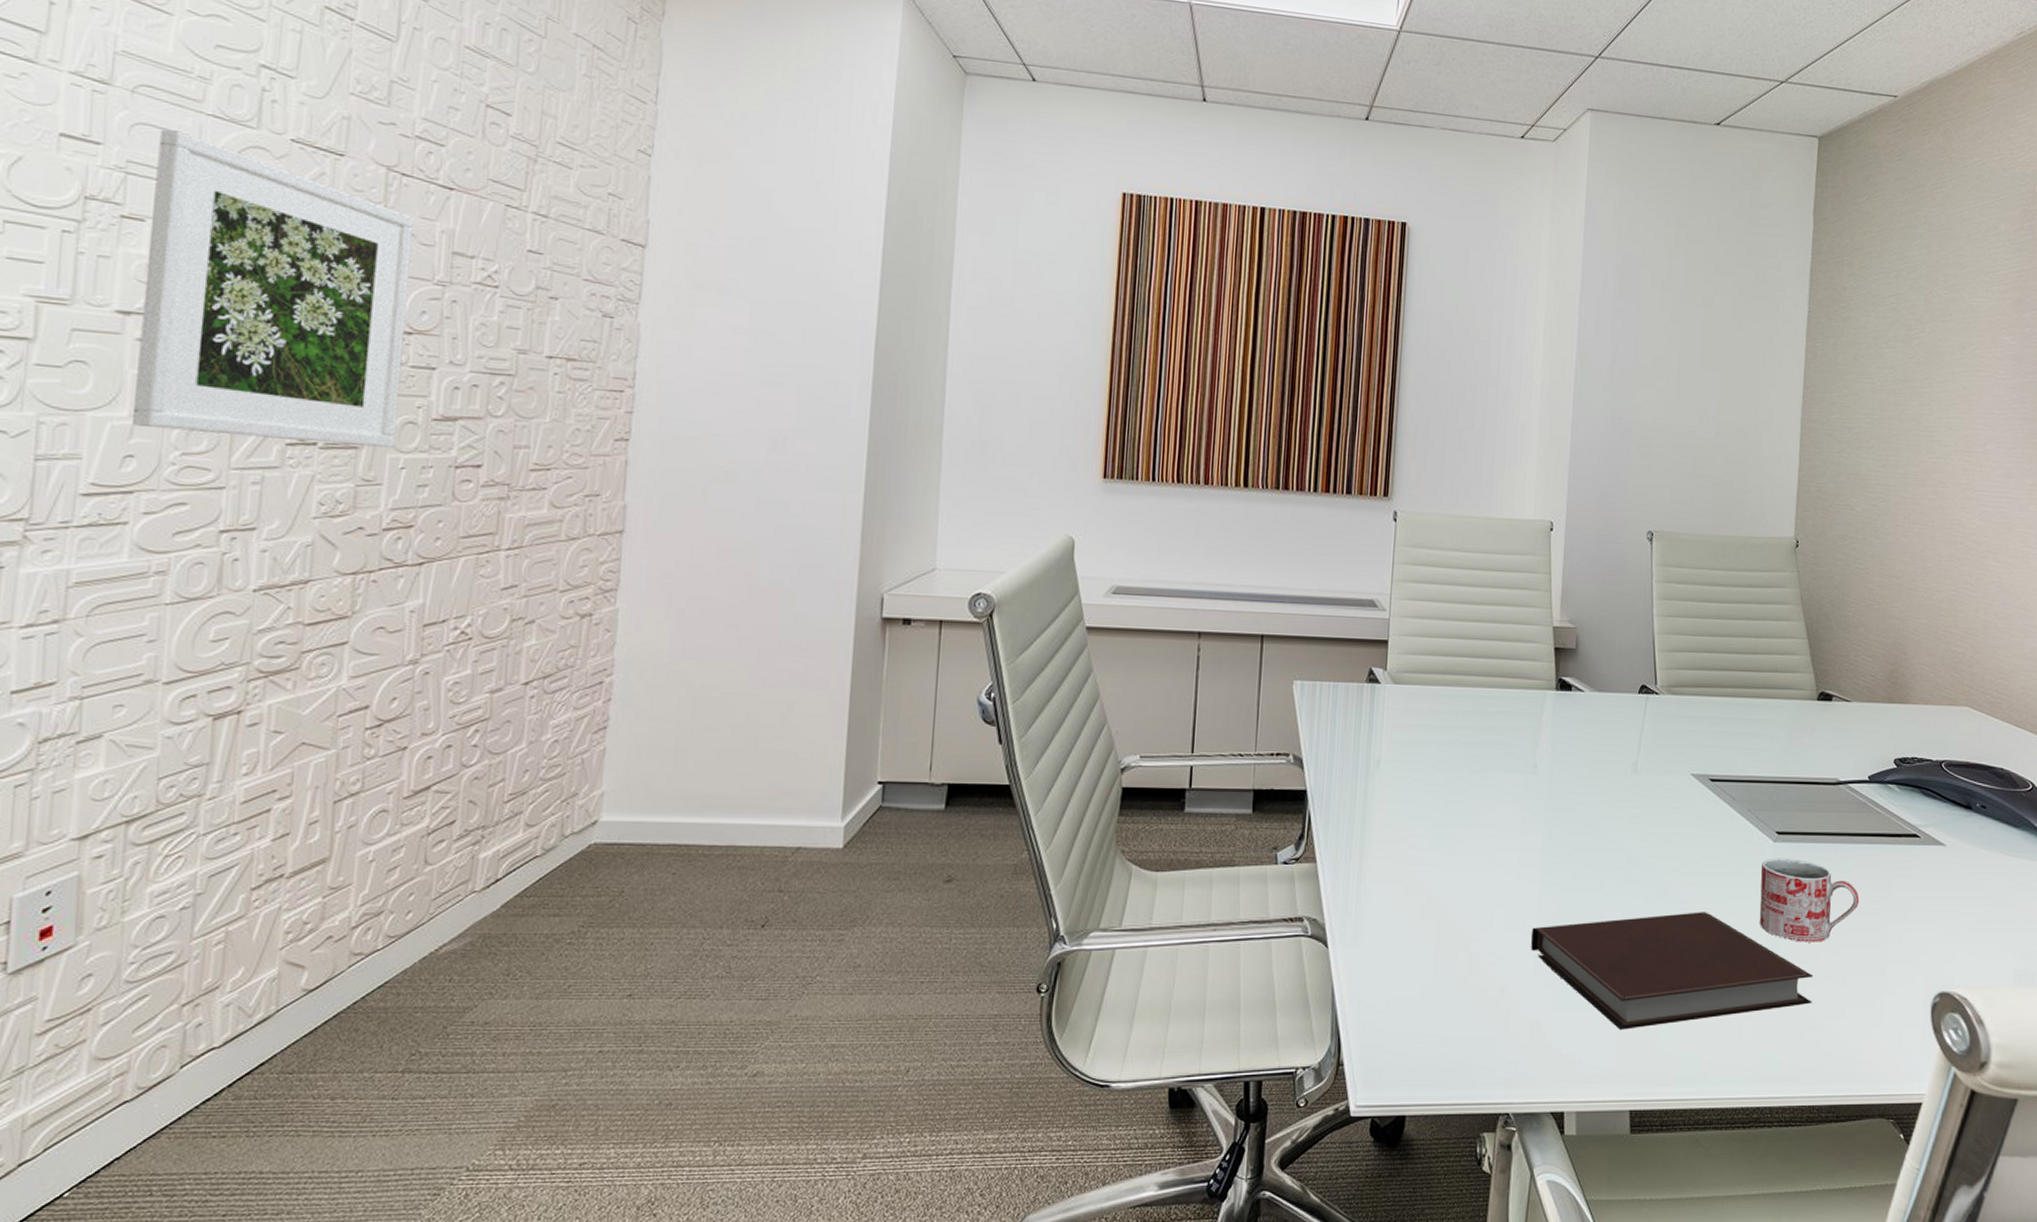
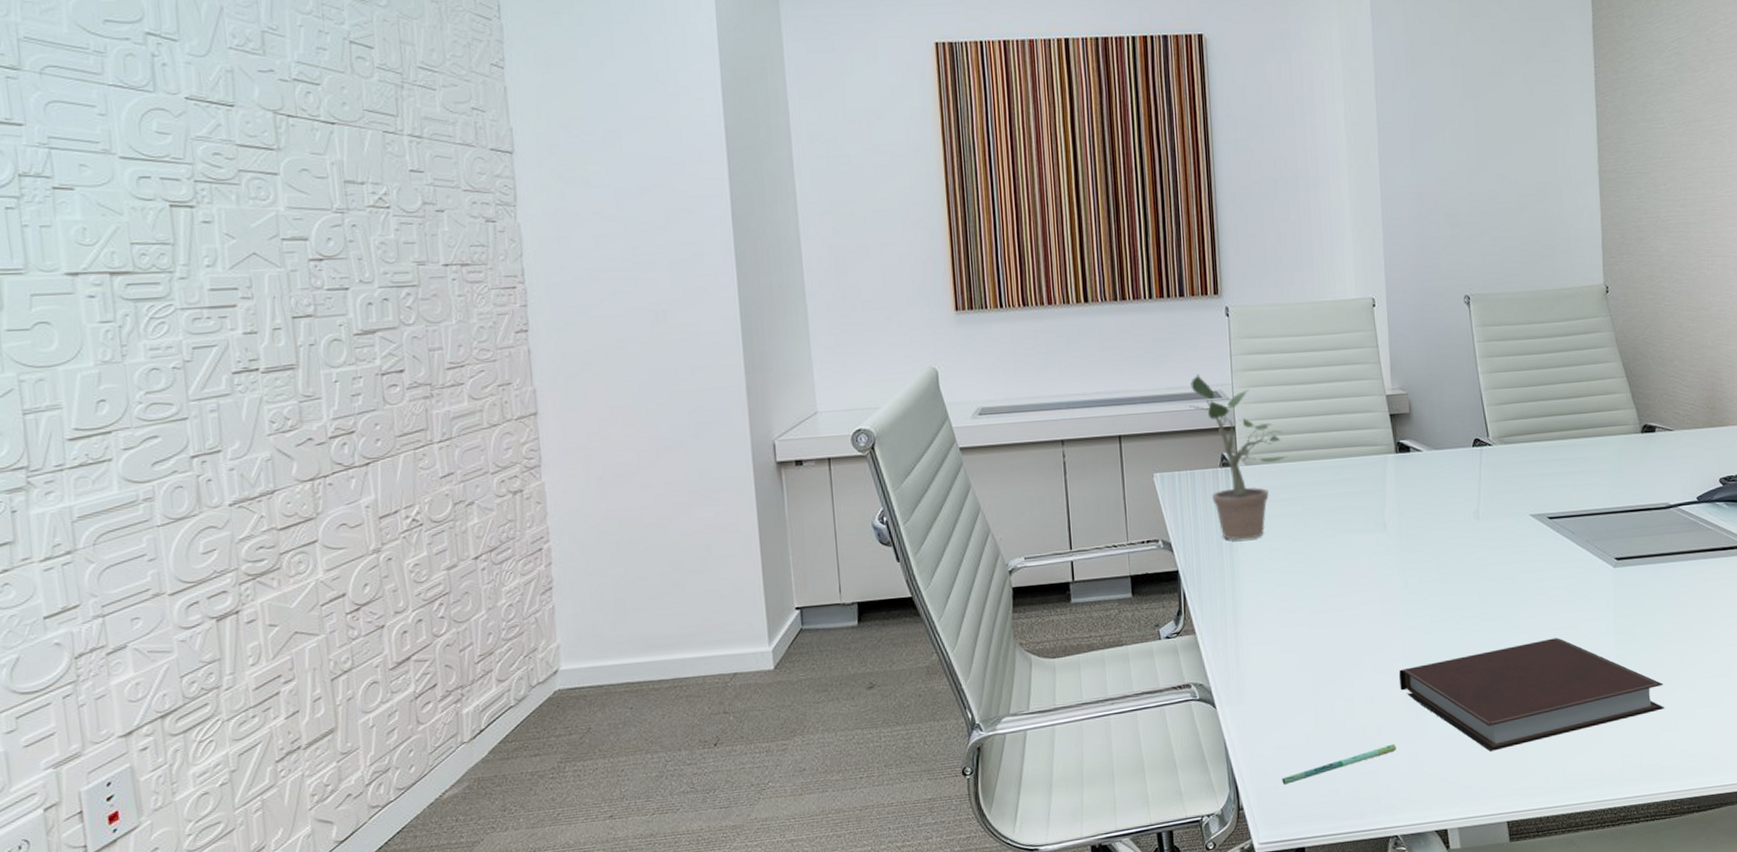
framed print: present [133,129,414,449] -> none [71,103,326,374]
potted plant: none [1337,579,1440,765] -> present [1185,374,1287,540]
pen: none [1390,1009,1519,1044] -> present [1282,744,1396,786]
mug: present [1759,858,1860,942] -> none [1604,580,1700,655]

